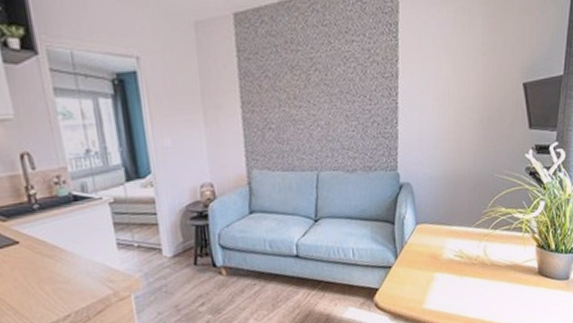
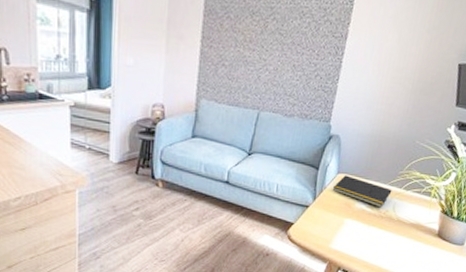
notepad: none [413,225,479,254] -> present [332,175,392,208]

